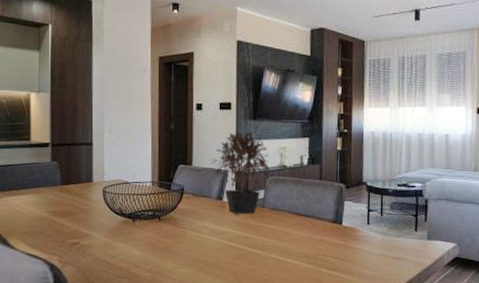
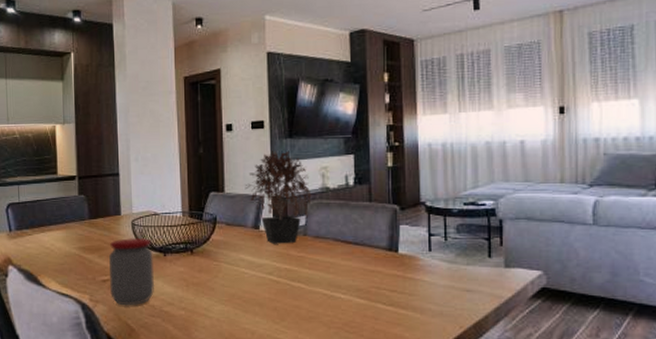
jar: none [79,203,123,267] -> present [109,237,155,306]

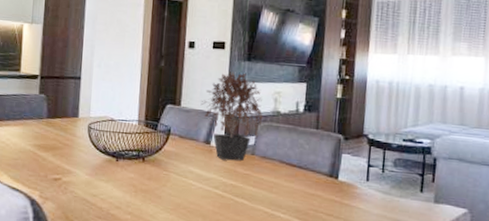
jar: present [109,237,155,306] -> none [60,140,106,206]

